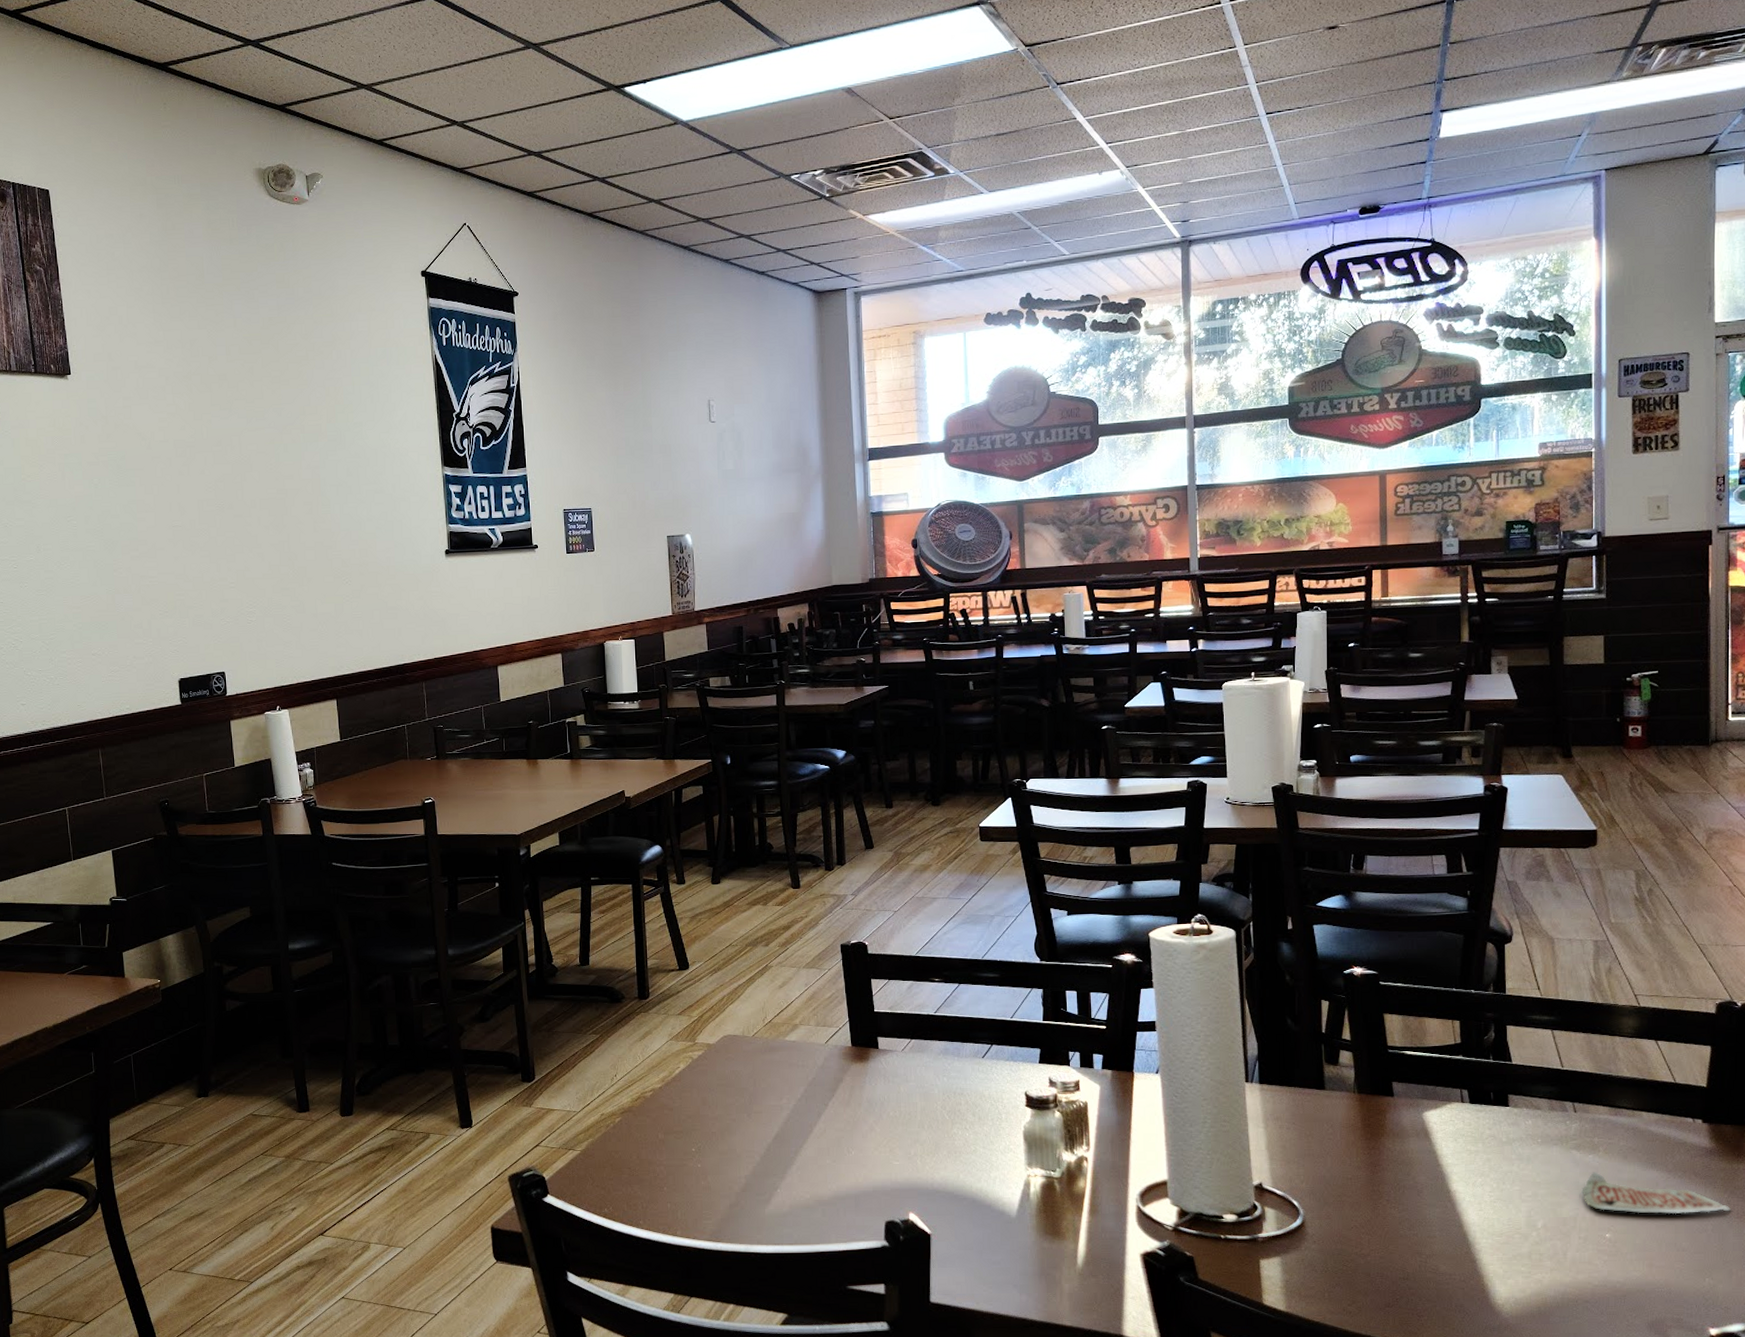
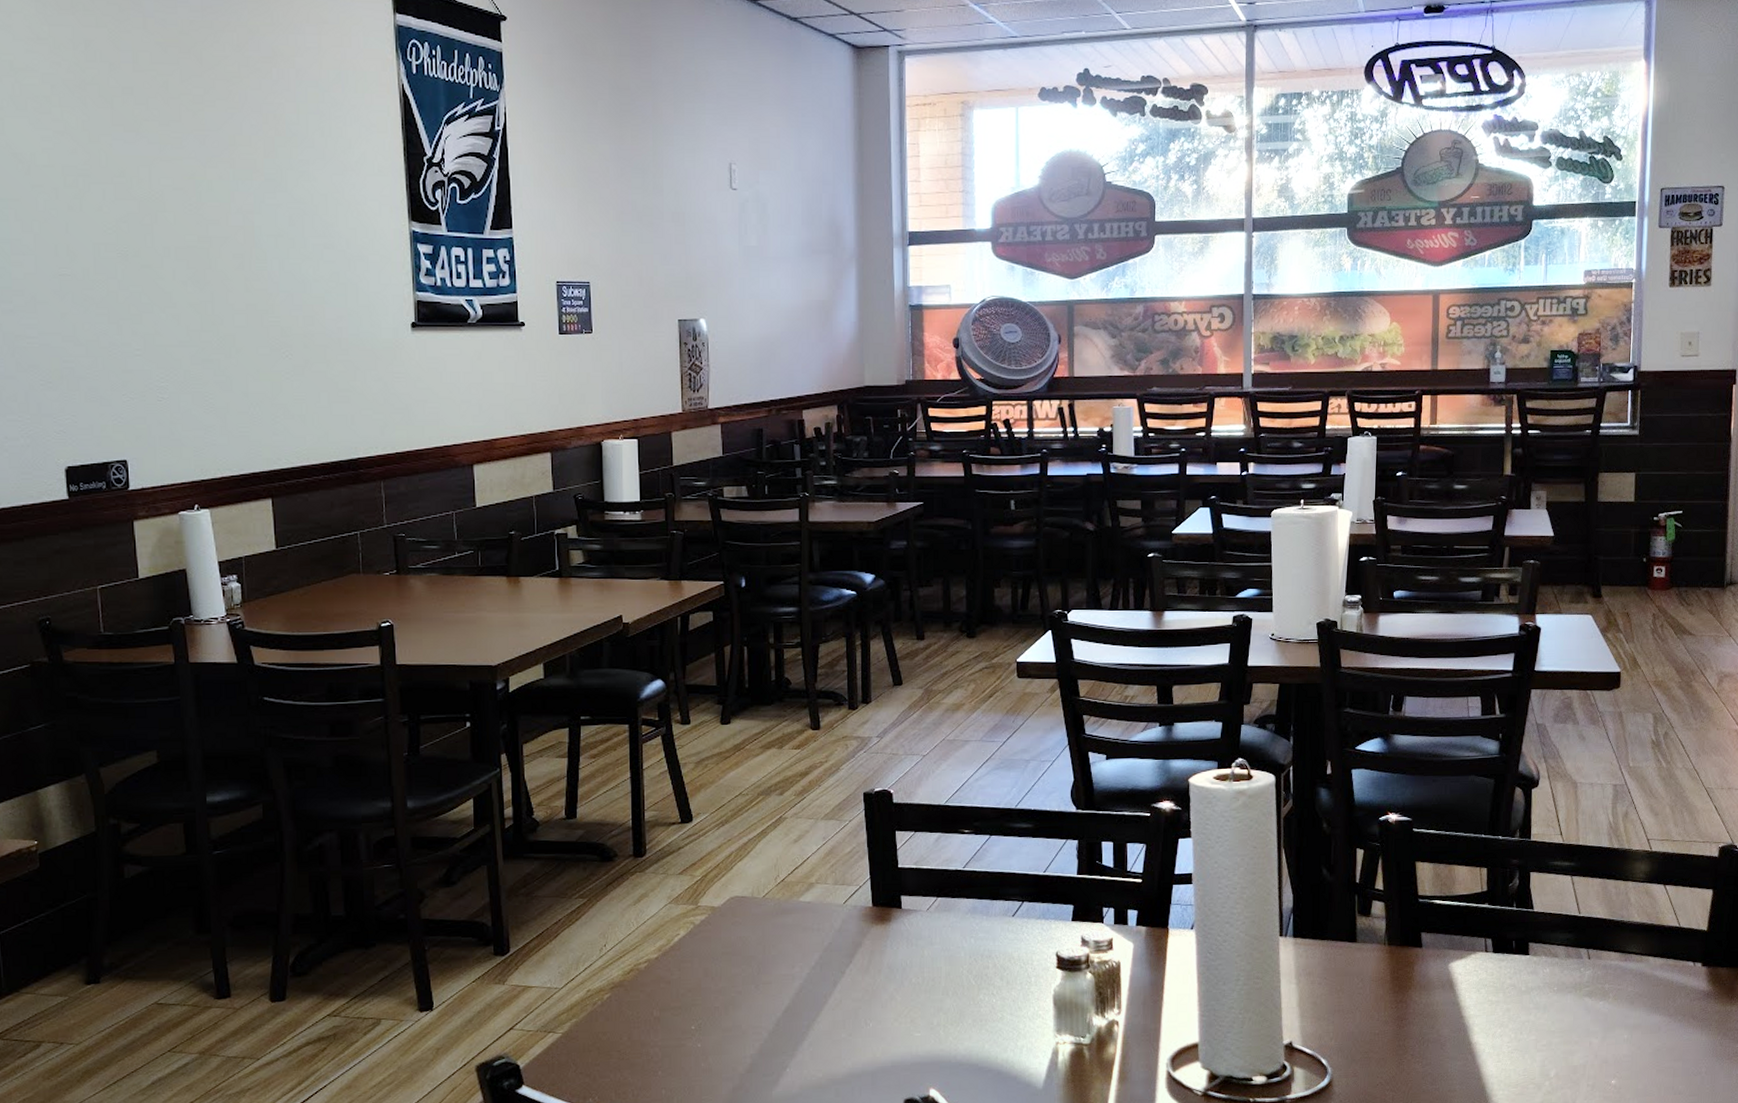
paper cup: present [1581,1172,1731,1215] -> none [1591,1018,1723,1058]

